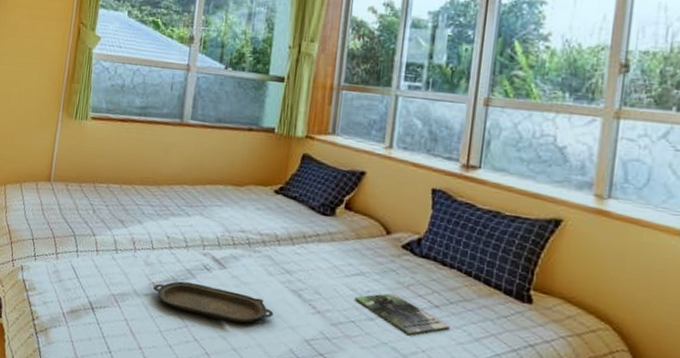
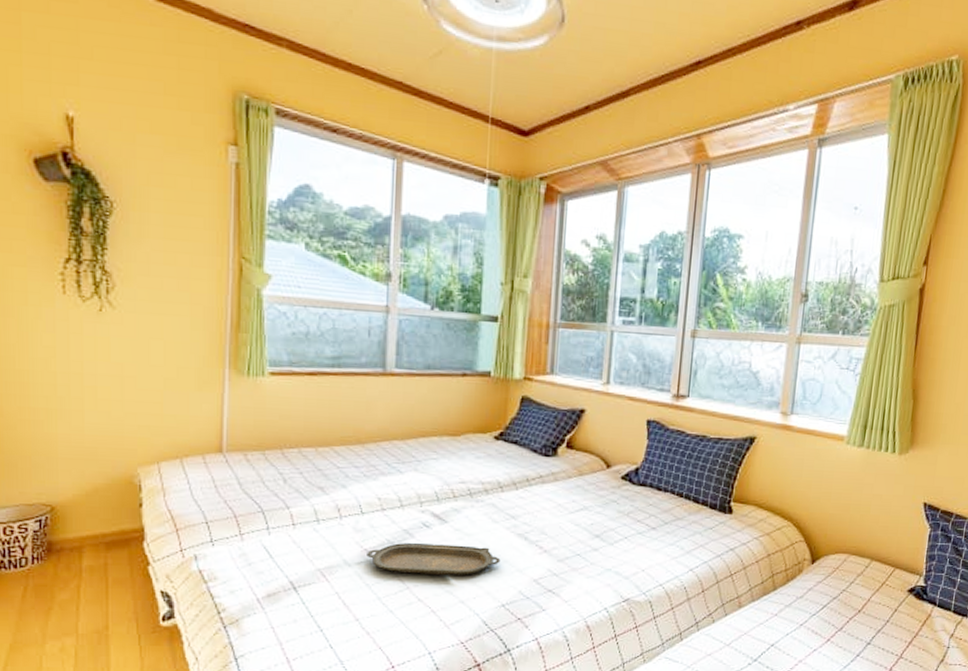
magazine: present [355,292,450,336] -> none [580,522,665,559]

